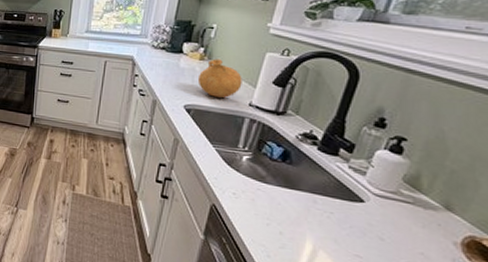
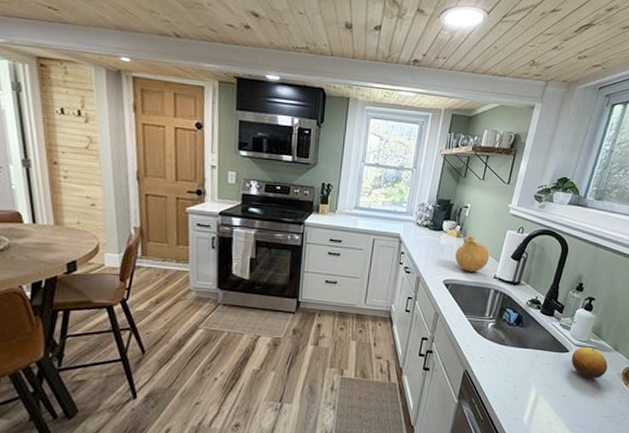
fruit: none [368,198,433,243] -> present [571,346,608,379]

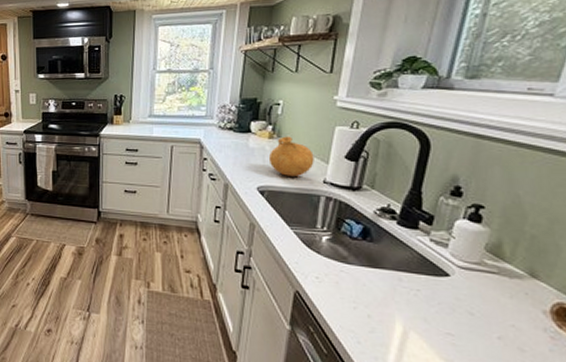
fruit: present [571,346,608,379] -> none [455,270,521,315]

